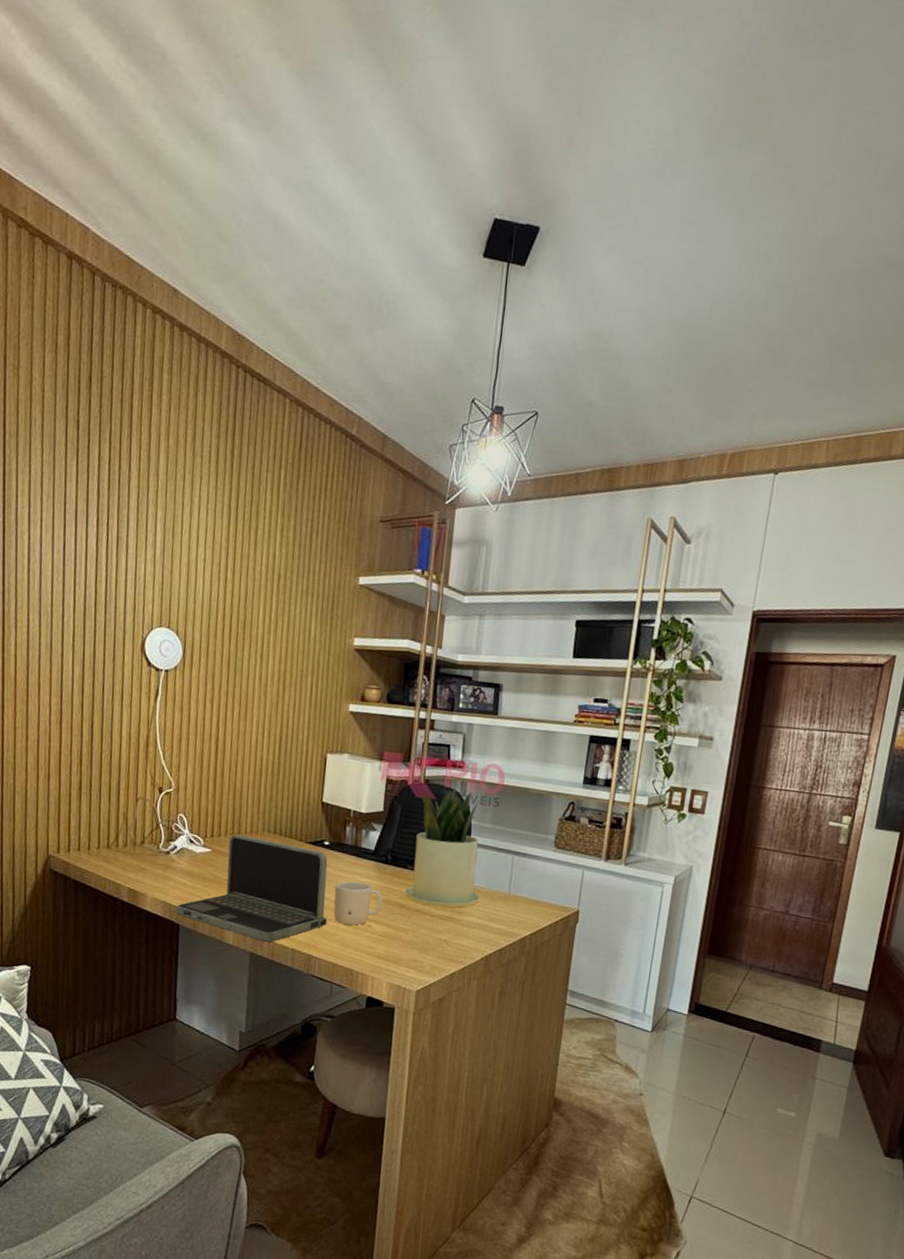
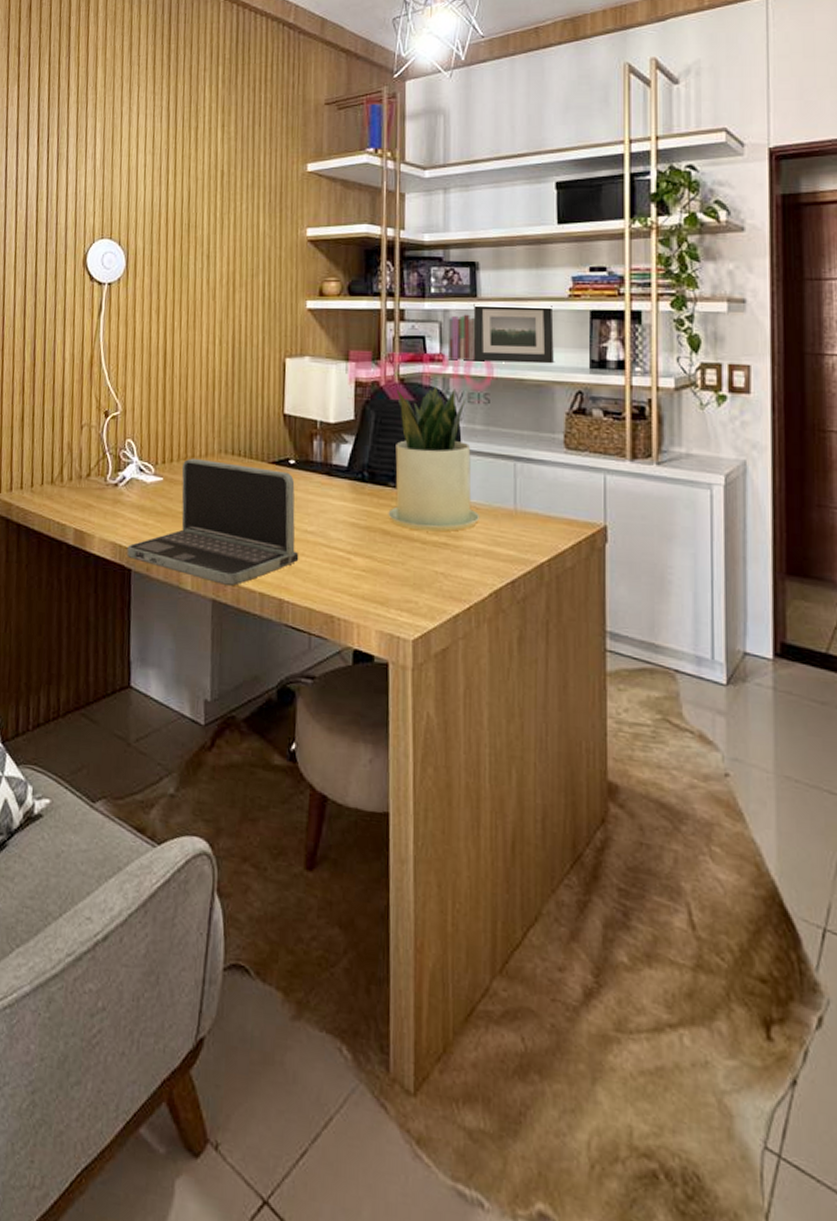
mug: present [333,881,383,926] -> none [305,506,362,560]
books: none [468,728,494,770] -> present [447,314,476,361]
picture frame: none [489,721,560,778] -> present [473,304,554,364]

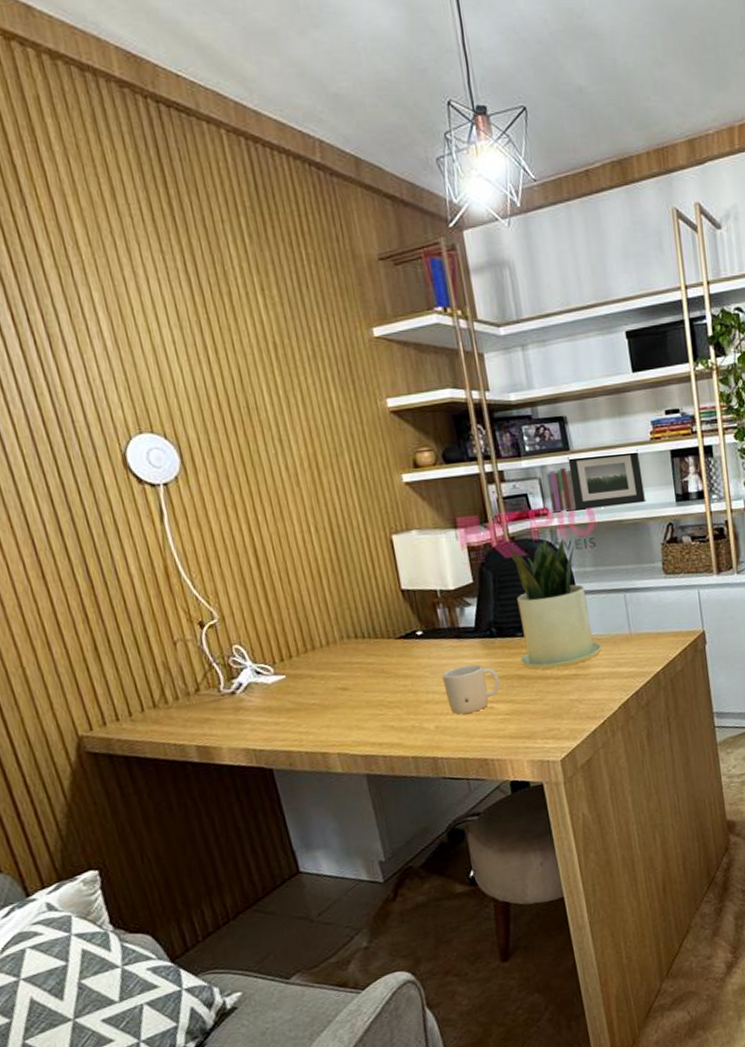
laptop: present [127,458,299,586] -> none [262,643,445,760]
mug: none [305,506,362,560] -> present [442,664,500,715]

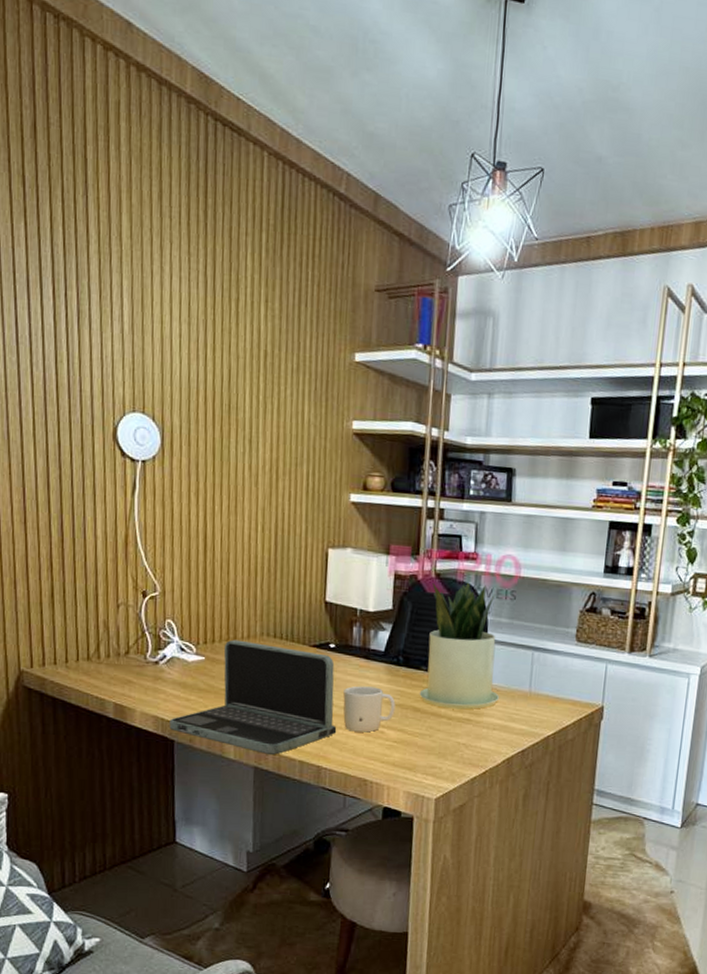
laptop: none [262,643,445,760] -> present [169,639,337,755]
books: present [546,467,577,513] -> none [482,517,508,561]
picture frame: present [567,450,645,510] -> none [504,508,577,567]

